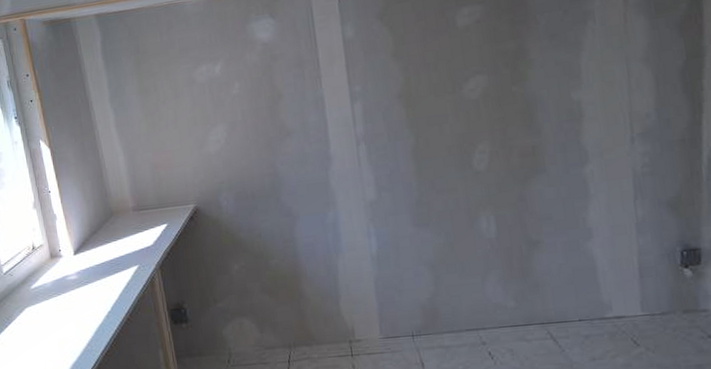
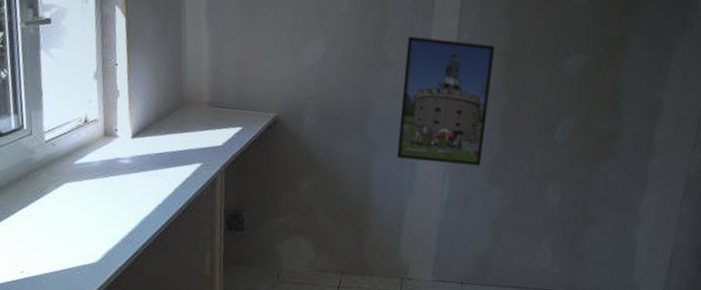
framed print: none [301,90,403,222] -> present [397,36,495,166]

